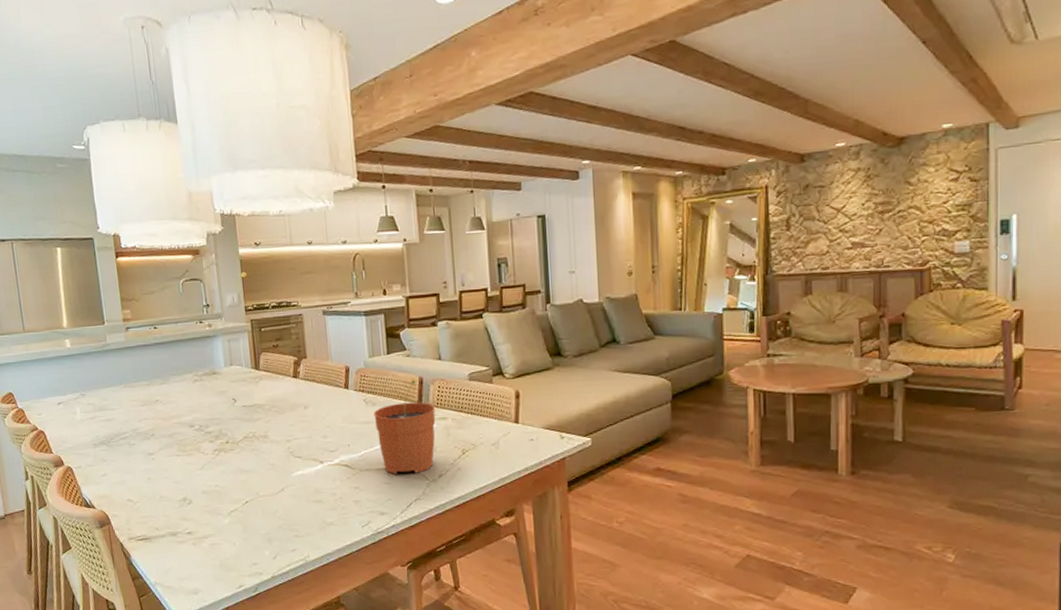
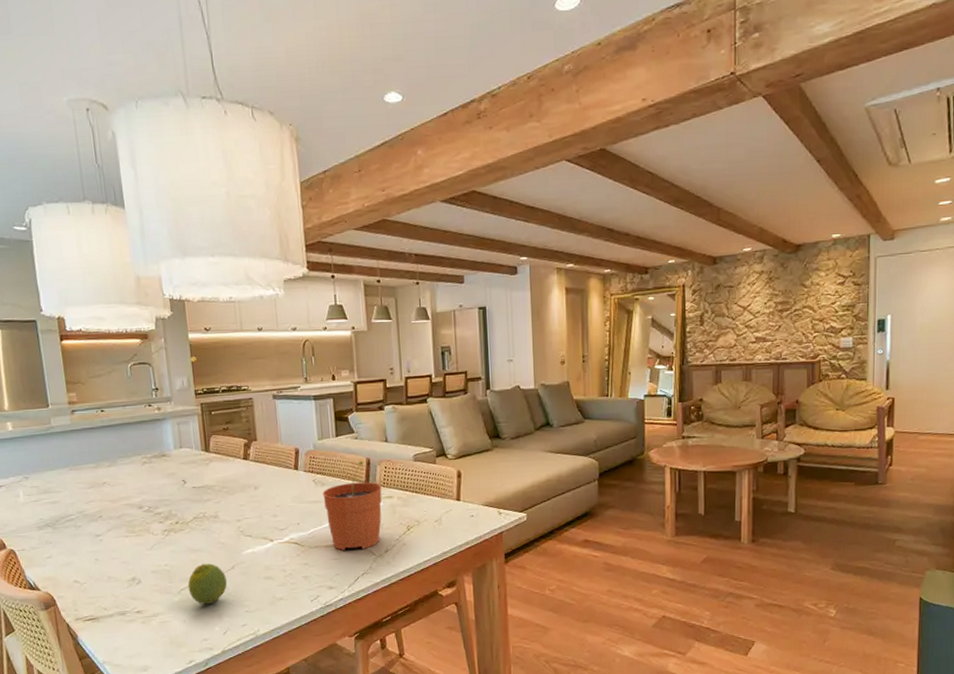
fruit: none [237,484,277,528] -> present [188,563,228,605]

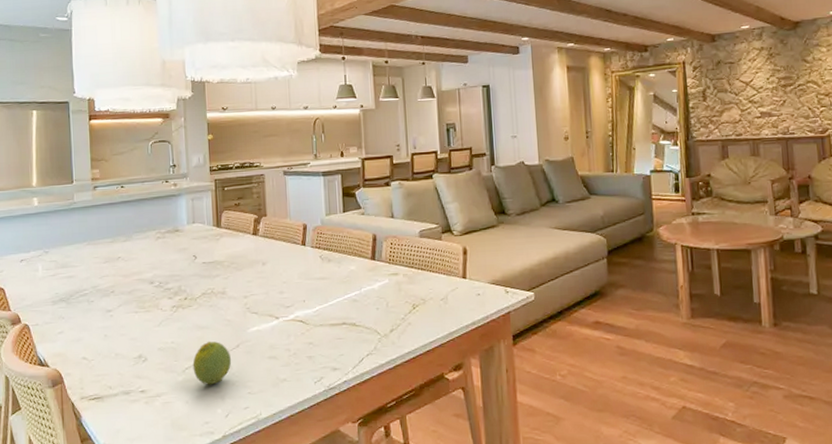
plant pot: present [322,460,383,550] -> none [329,236,388,329]

